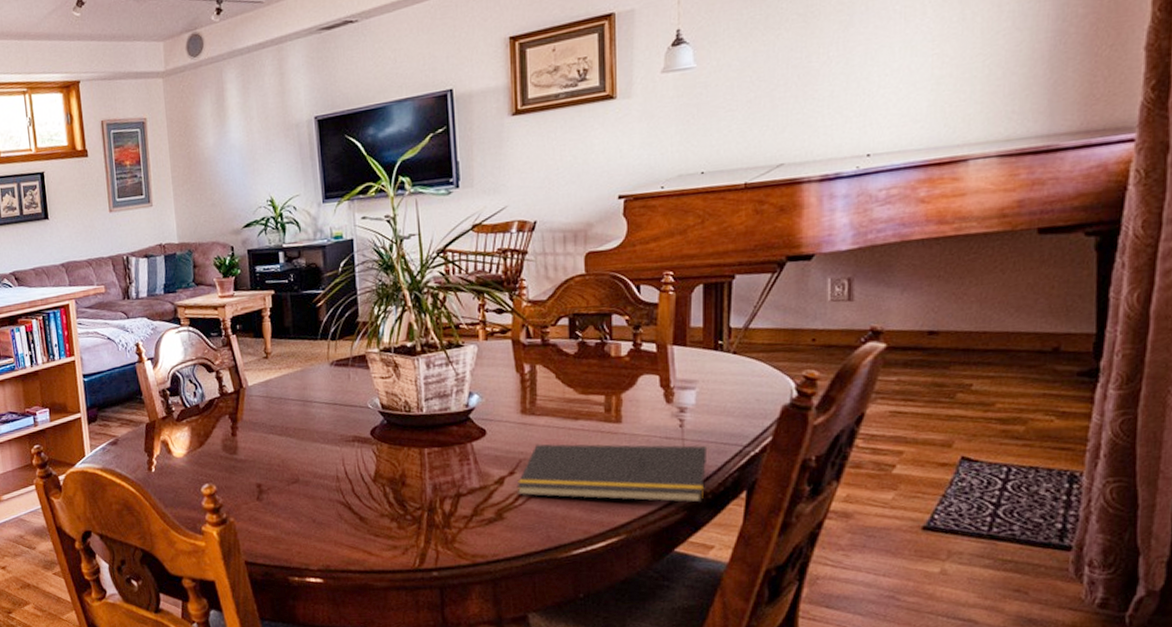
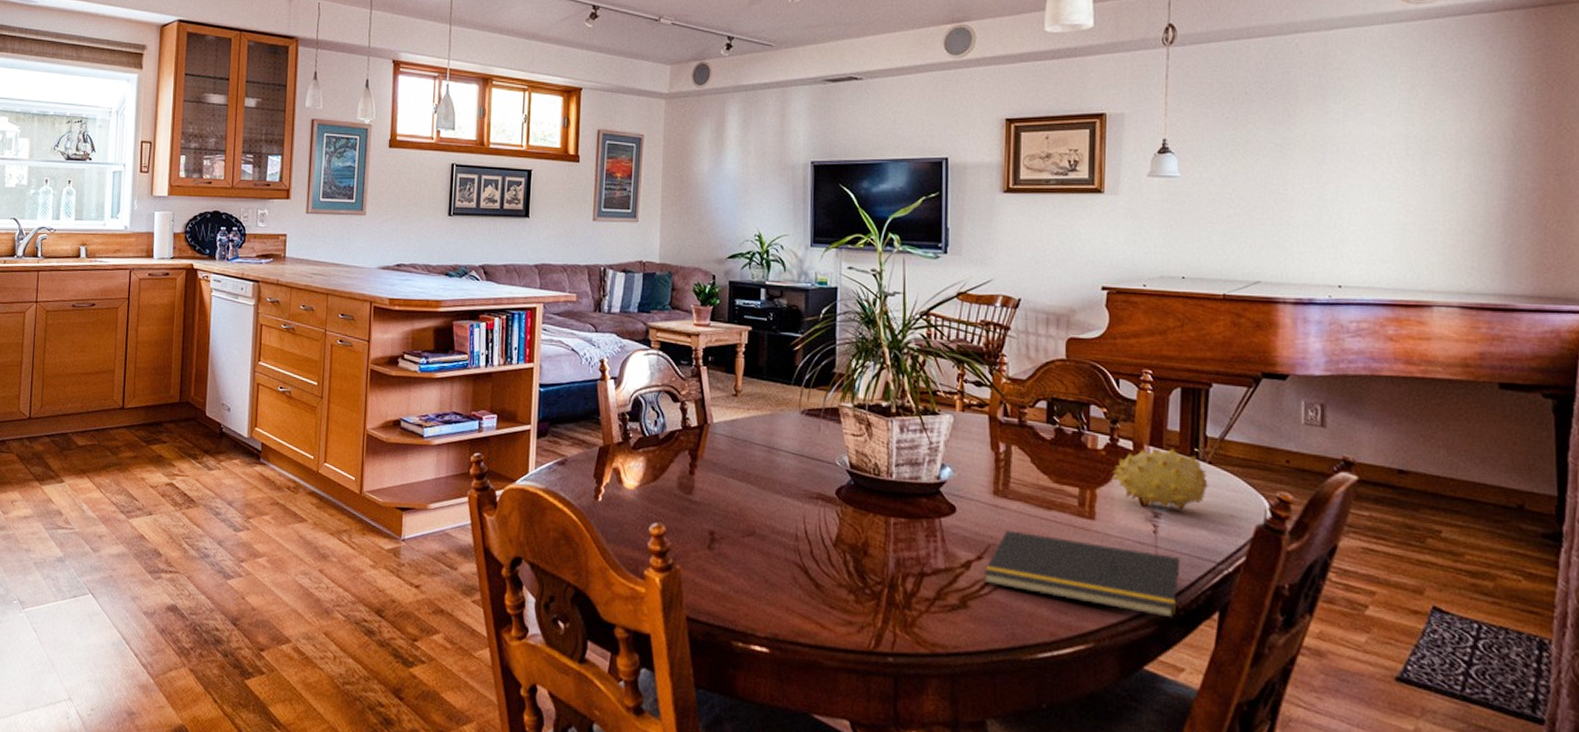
fruit: none [636,344,733,404] -> present [1111,448,1208,510]

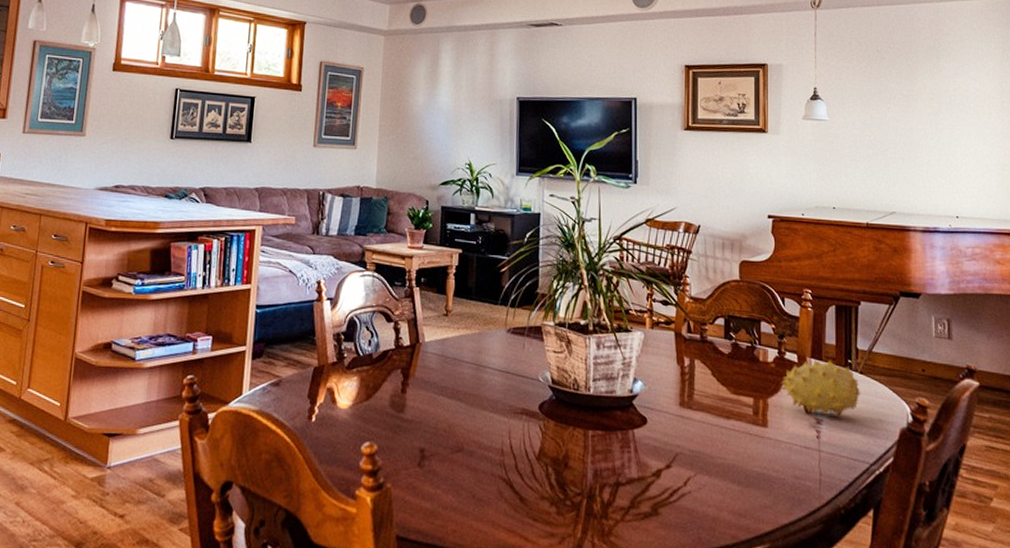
notepad: present [983,530,1180,618] -> none [672,439,839,517]

